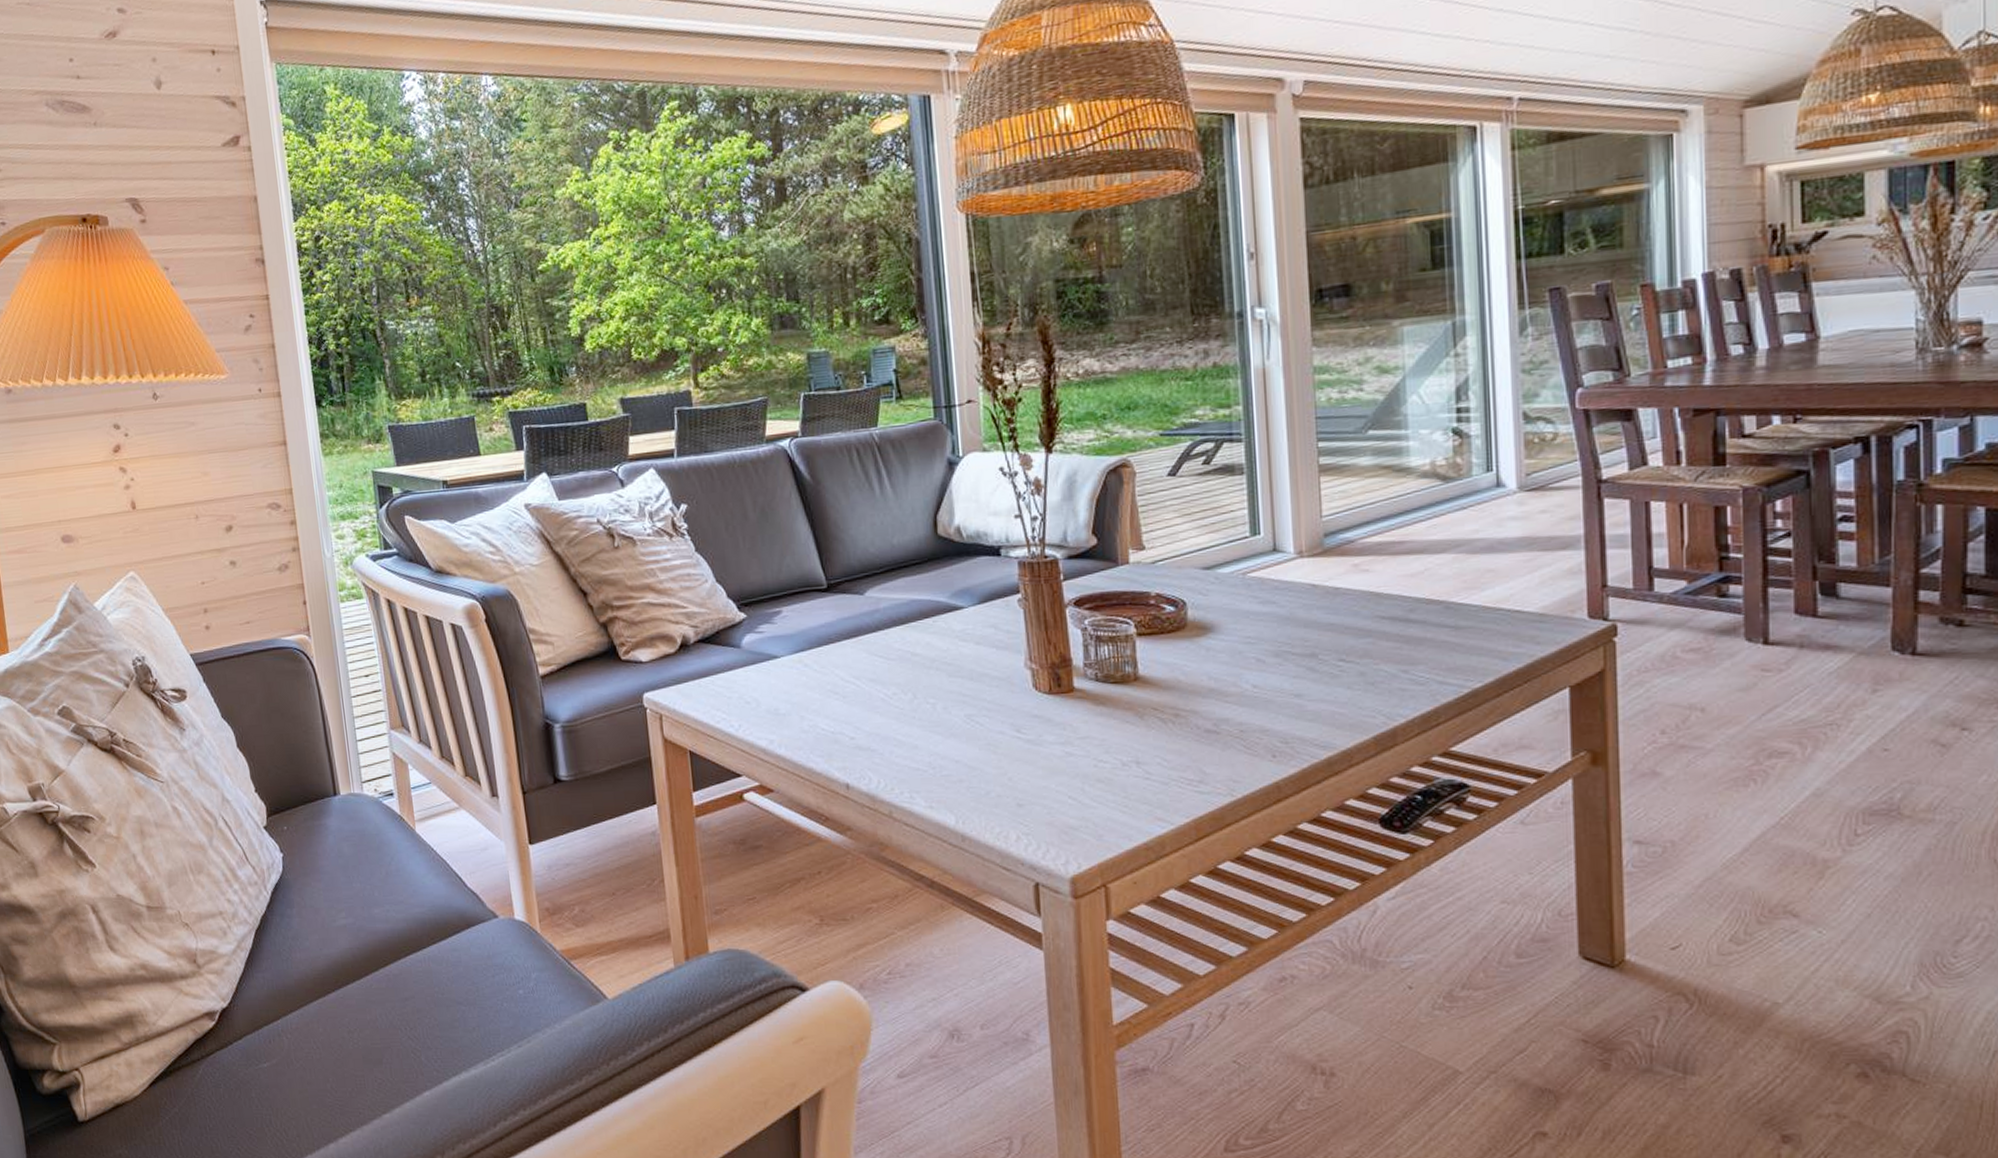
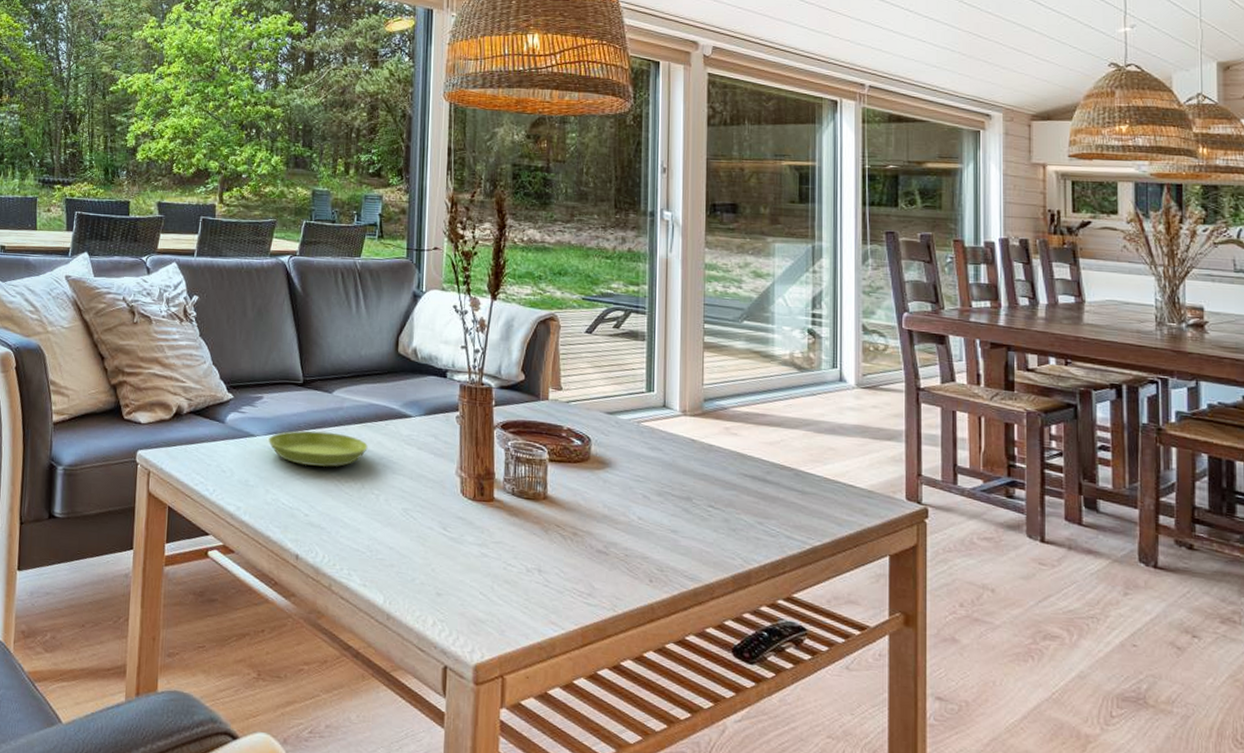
saucer: none [795,640,915,683] -> present [268,430,368,468]

